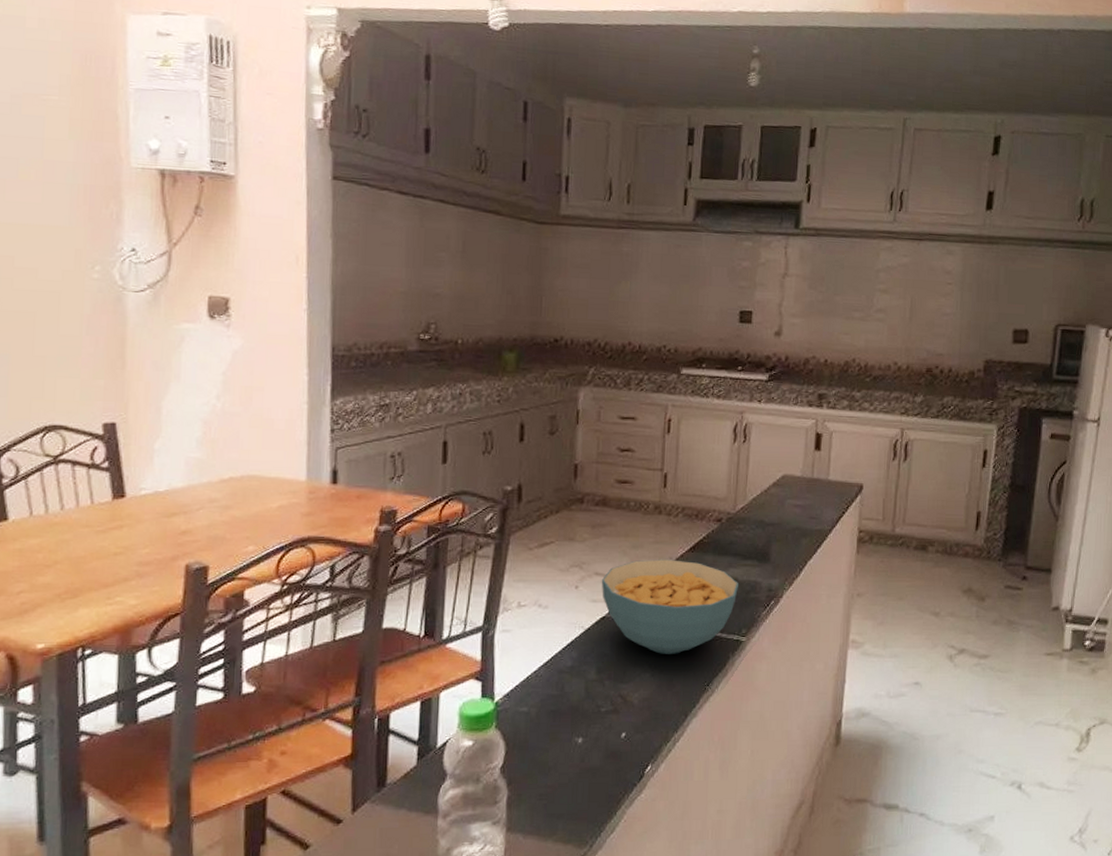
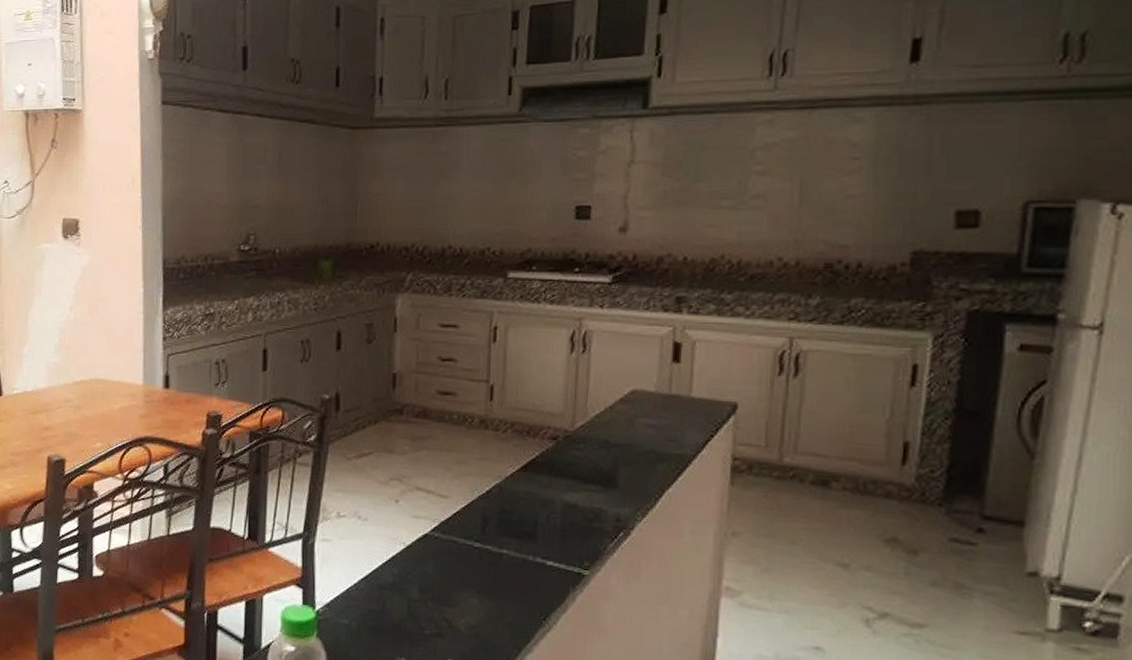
cereal bowl: present [601,559,738,654] -> none [422,477,579,582]

